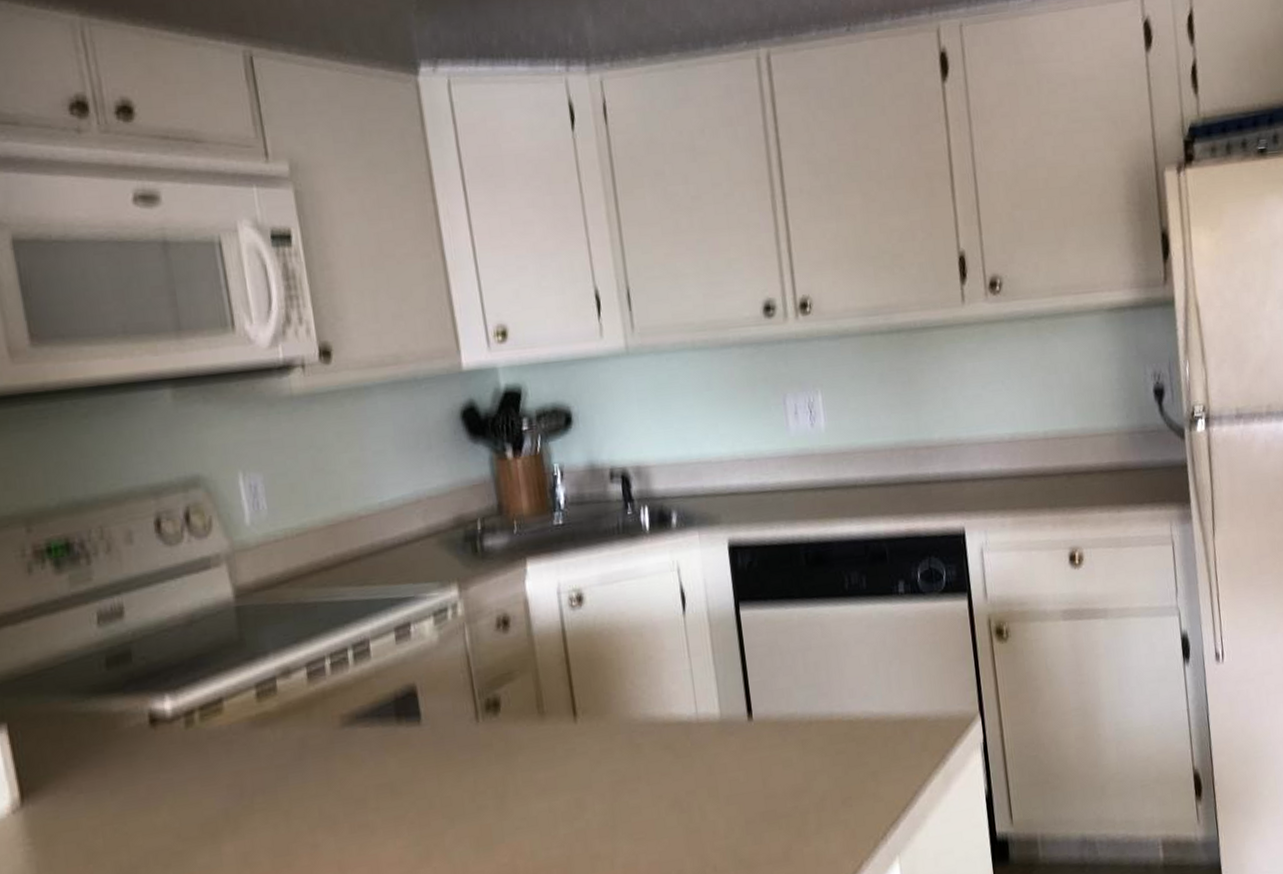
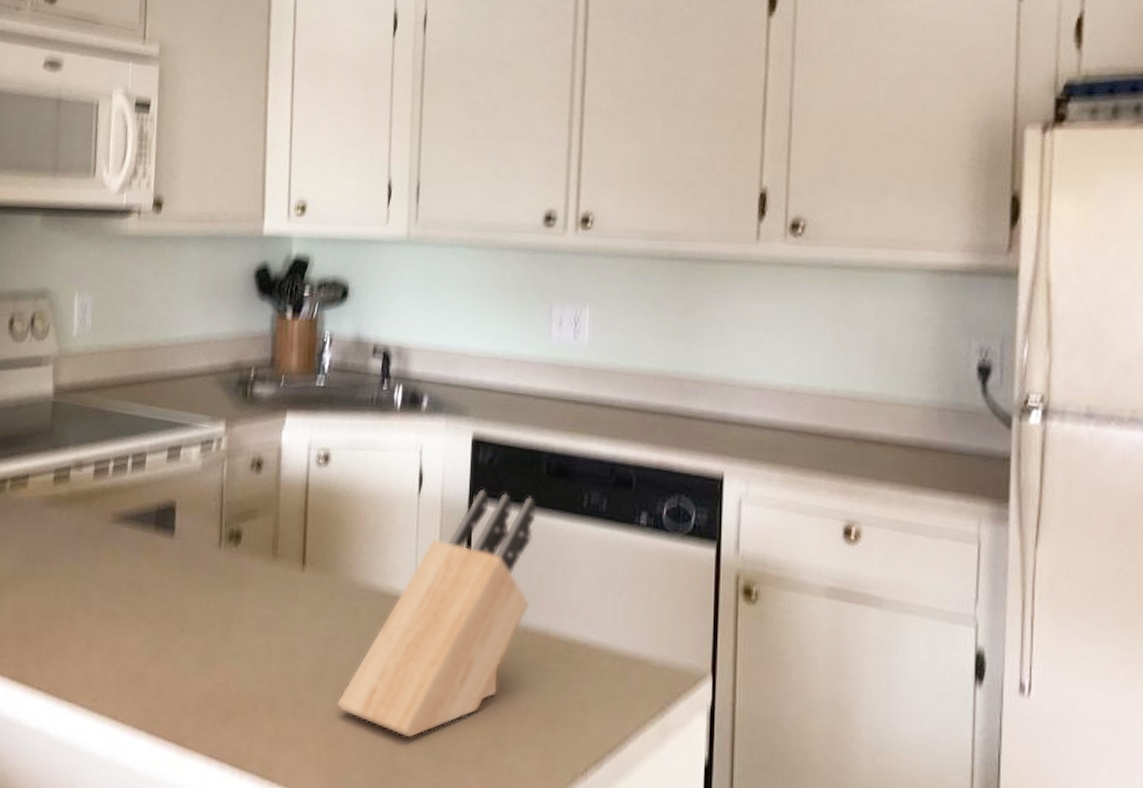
knife block: none [635,591,811,857] -> present [337,489,537,738]

